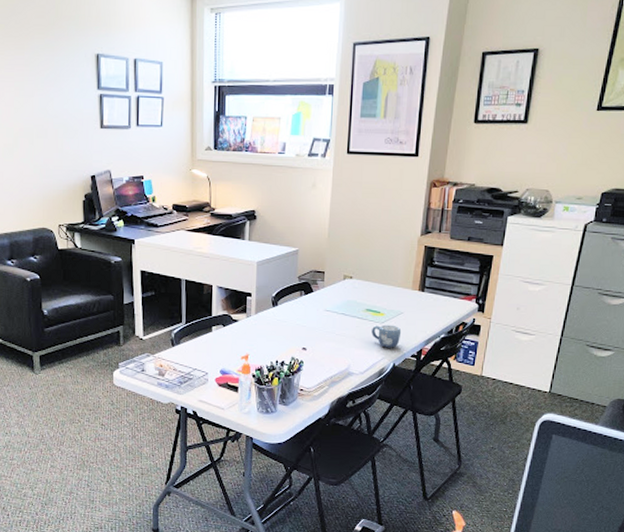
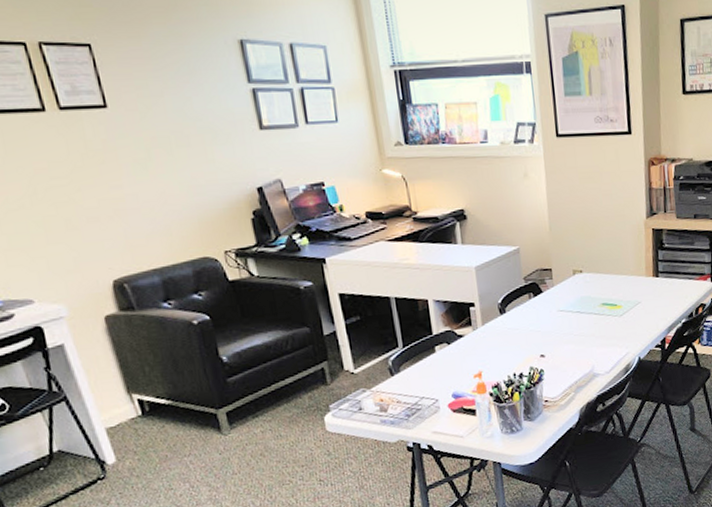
mug: present [372,324,402,348] -> none [611,316,642,342]

